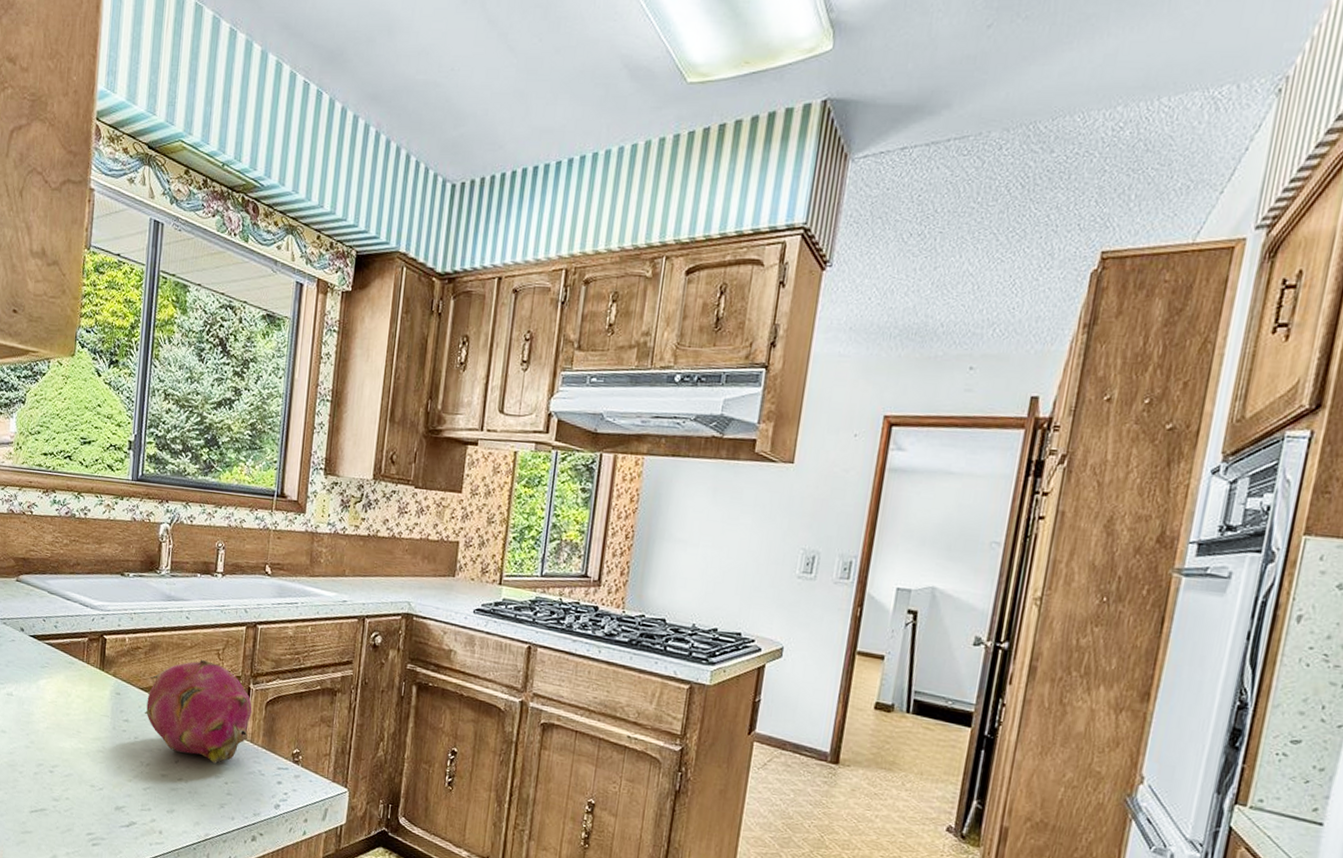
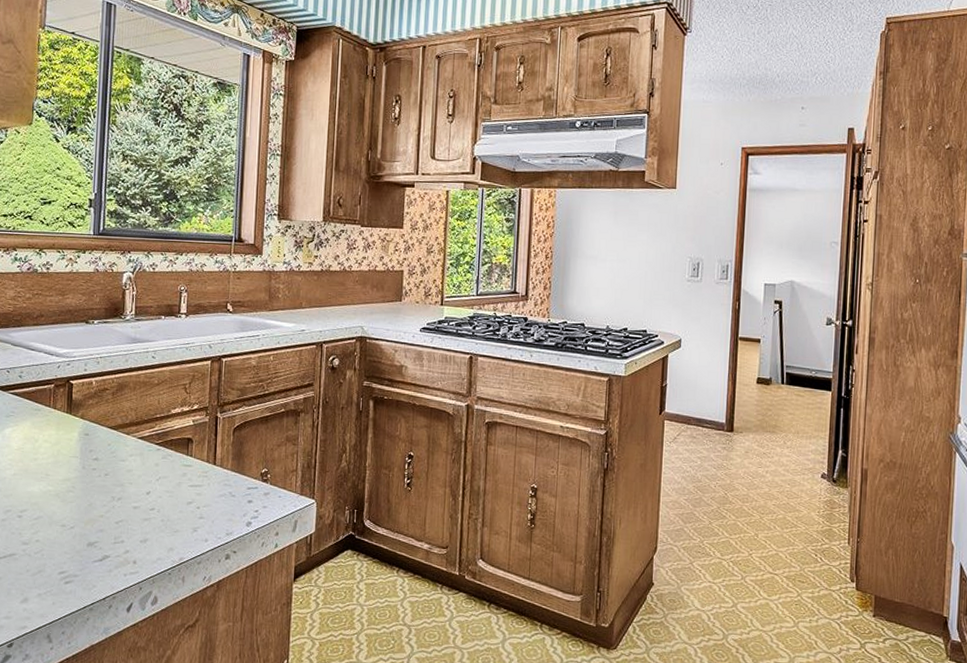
fruit: present [145,660,252,764] -> none [114,395,221,491]

